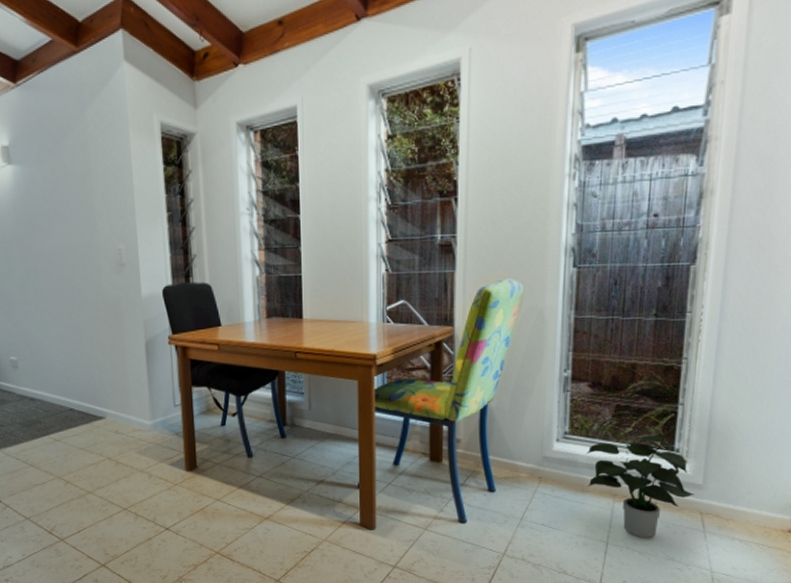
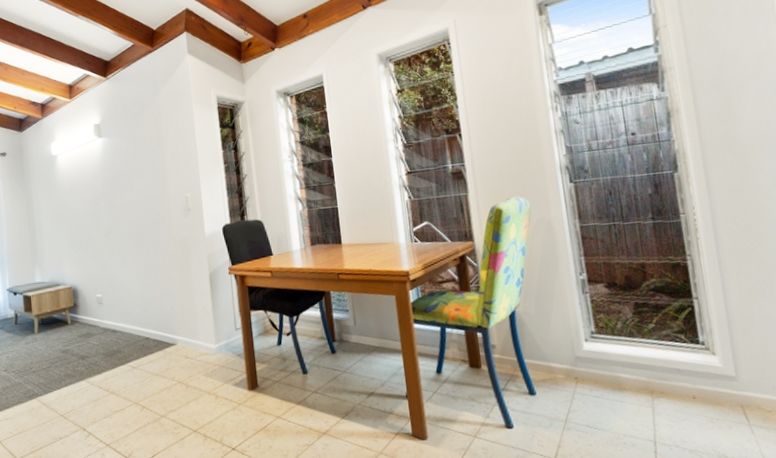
potted plant: present [587,435,694,538] -> none [616,329,730,435]

